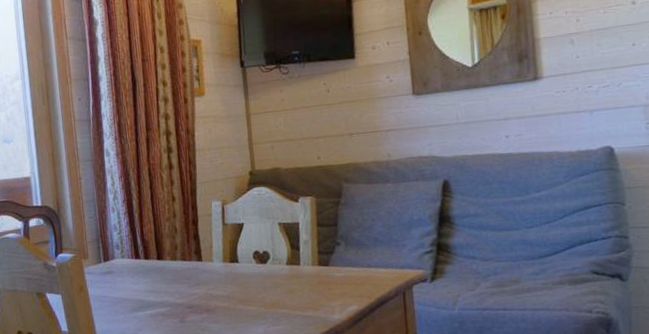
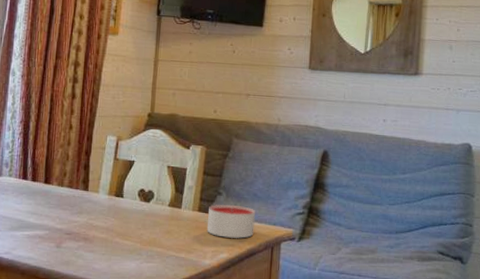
candle: none [329,253,381,290] -> present [206,204,256,239]

